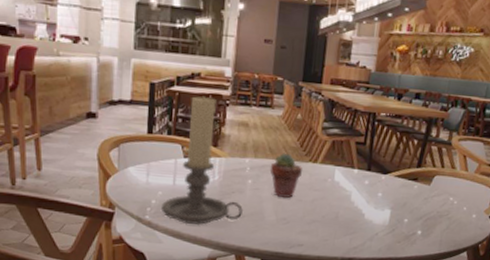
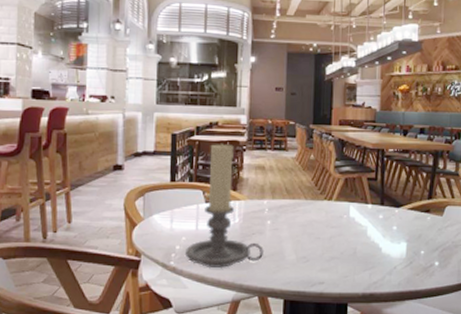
potted succulent: present [269,152,303,198] -> none [287,192,319,236]

